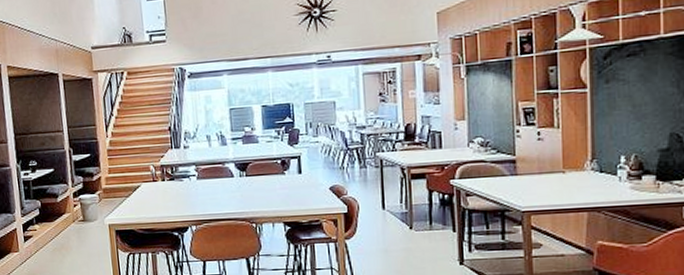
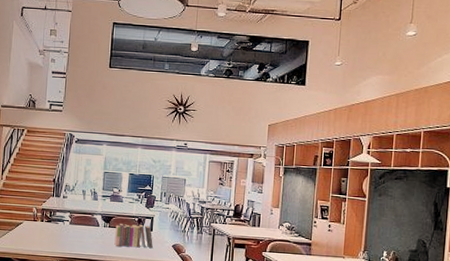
books: none [254,167,305,198] -> present [114,223,153,249]

